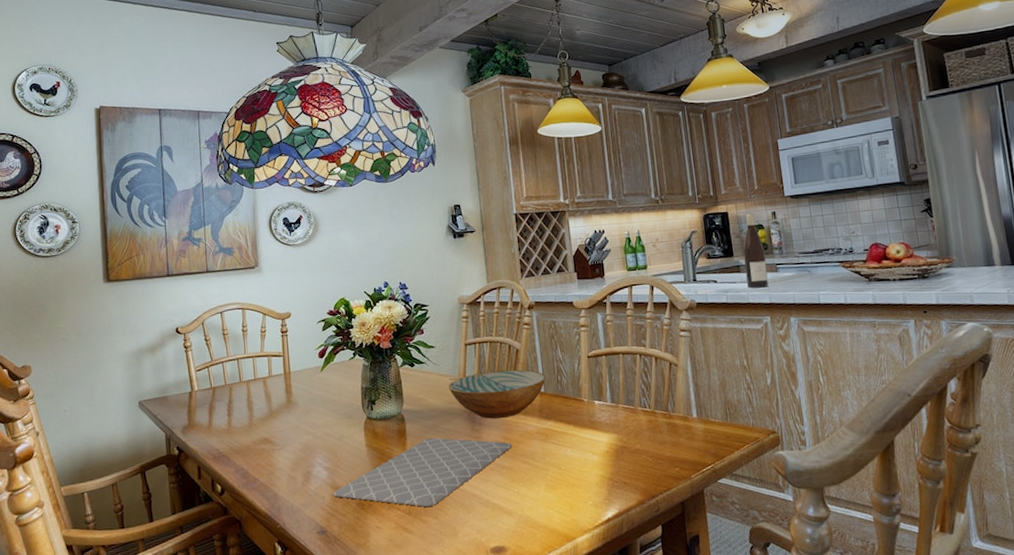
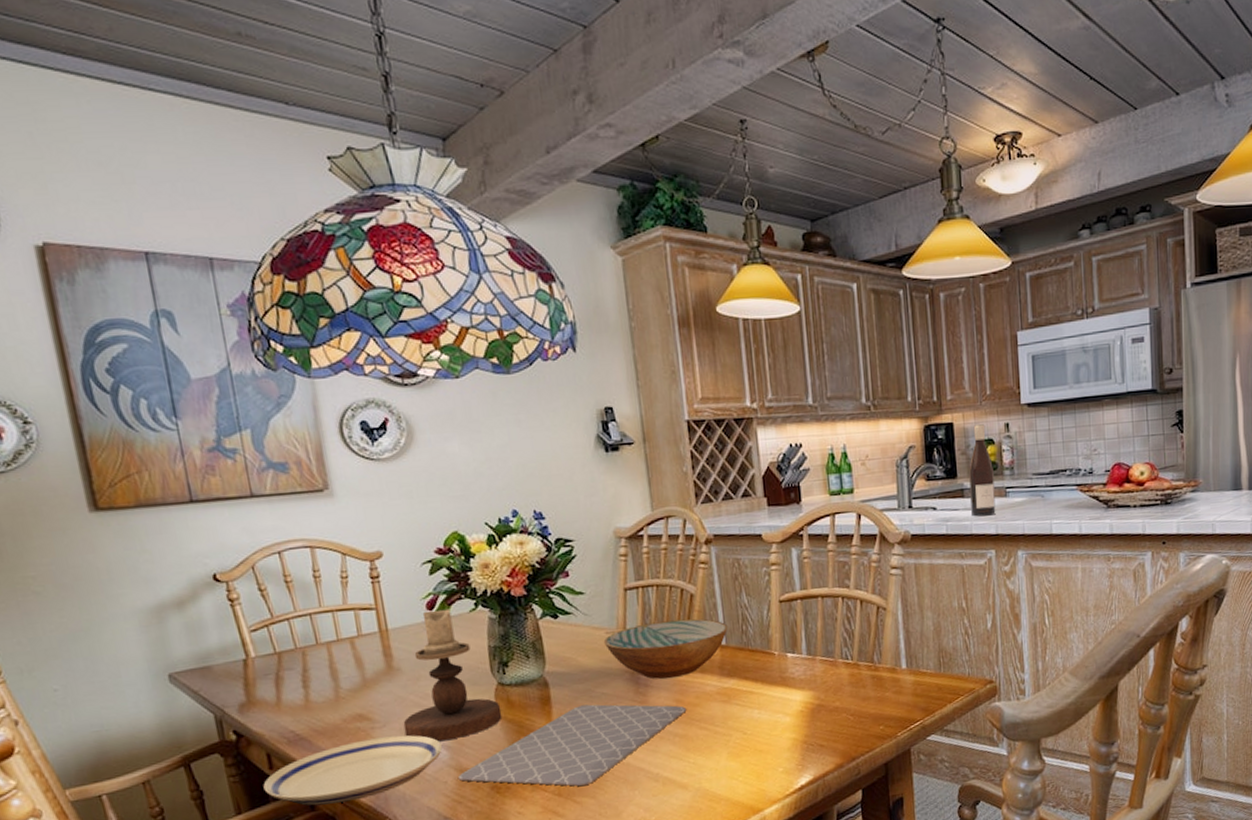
plate: none [193,456,323,511] -> present [263,735,442,806]
candlestick: none [296,357,369,463] -> present [403,608,503,742]

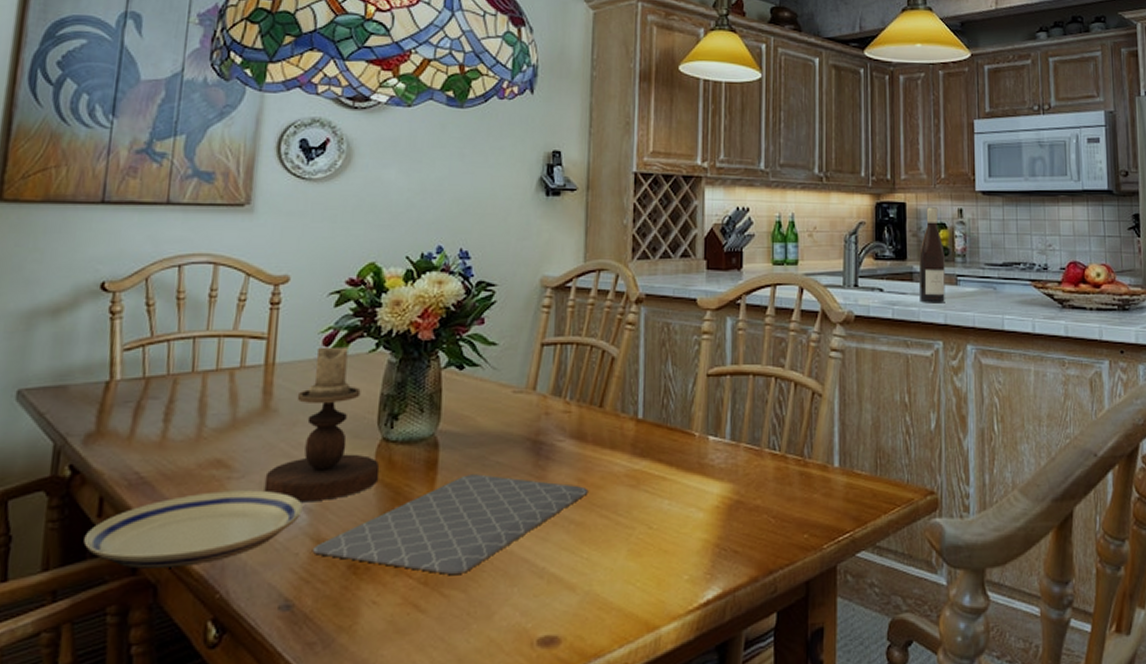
bowl: present [603,618,729,679] -> none [508,384,648,452]

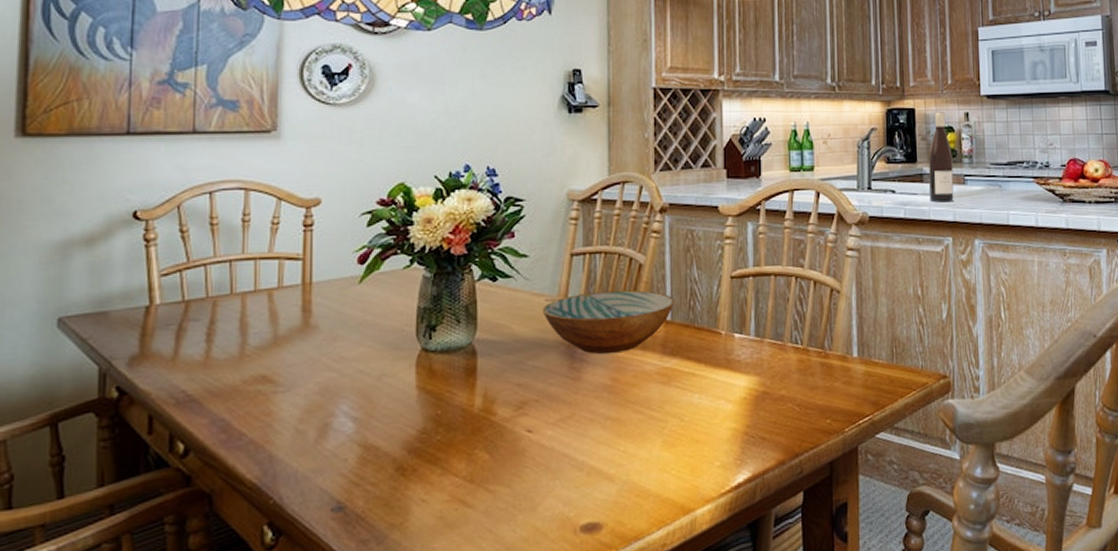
plate: present [83,490,303,570] -> none [136,402,348,481]
candlestick: present [264,346,380,503] -> none [309,264,421,412]
placemat: present [311,474,589,576] -> none [360,378,622,473]
bowl: none [508,384,648,452] -> present [542,290,675,354]

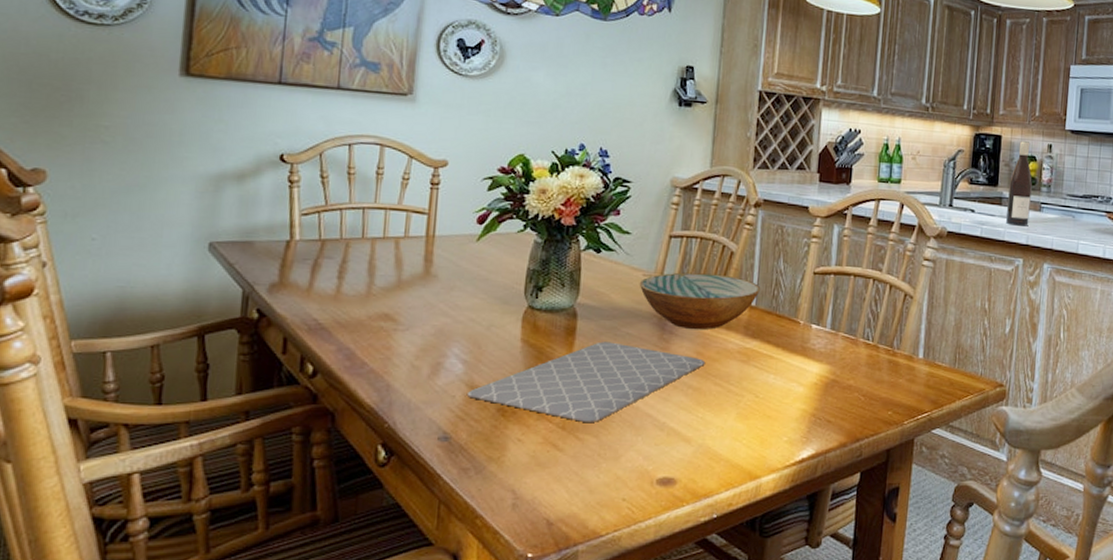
placemat: none [360,378,622,473] -> present [466,341,706,423]

